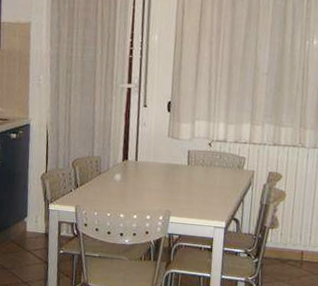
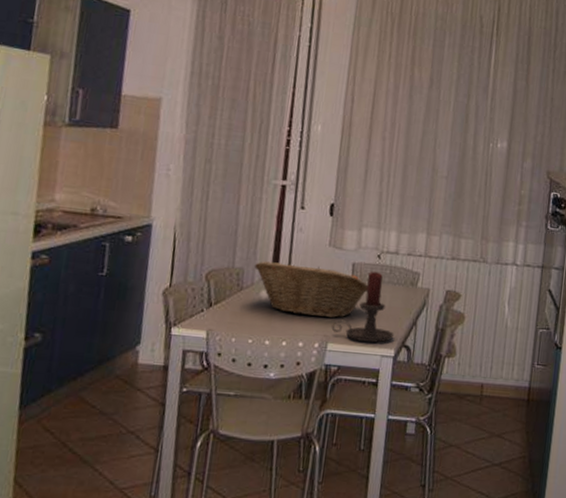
fruit basket: none [108,151,202,196] -> present [254,261,369,318]
candle holder: none [172,157,225,216] -> present [331,271,395,343]

